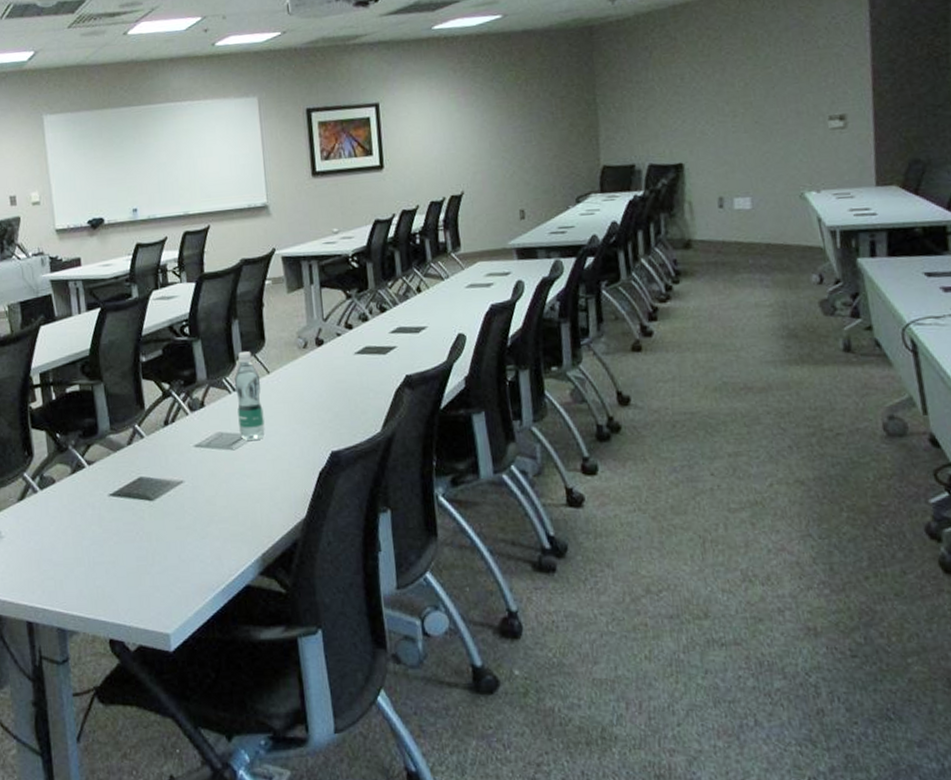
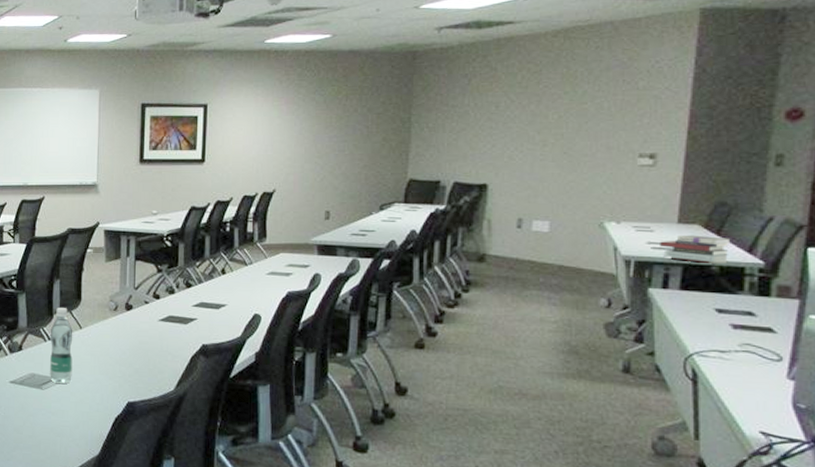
books: none [861,196,930,227] -> present [660,235,731,264]

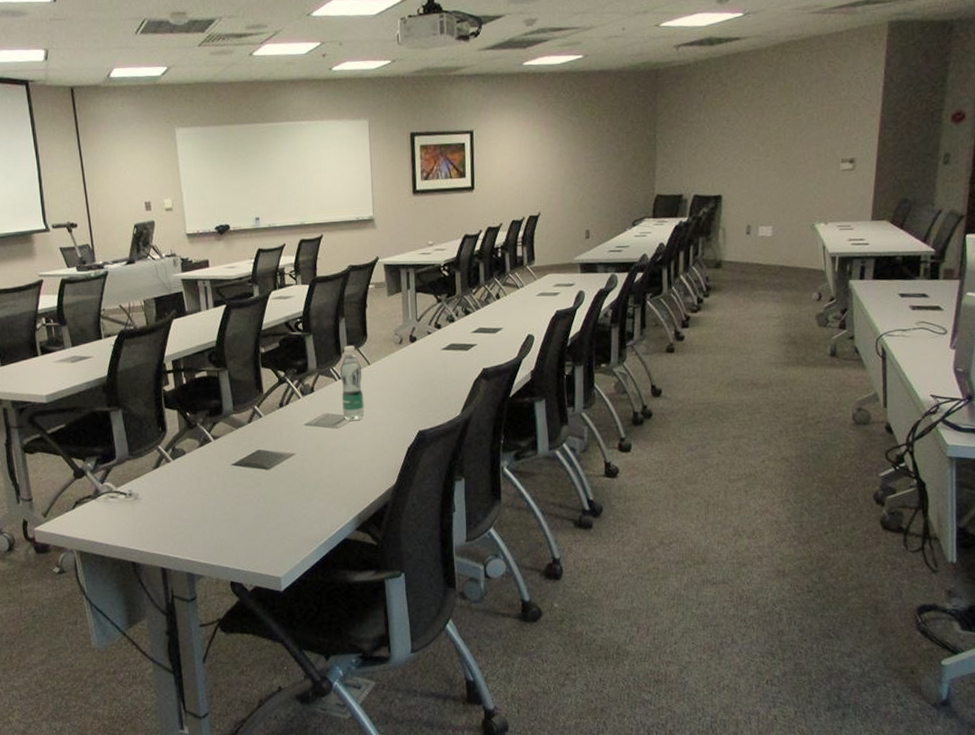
books: present [660,235,731,264] -> none [858,230,911,255]

